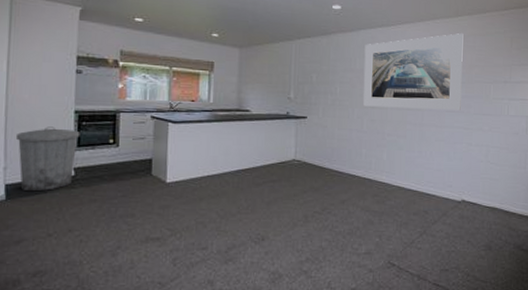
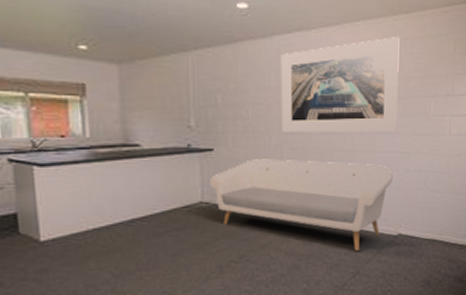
sofa: none [302,127,457,212] -> present [210,159,393,251]

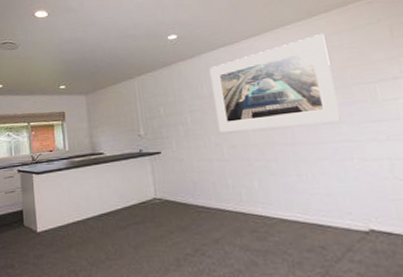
sofa: present [210,159,393,251] -> none [160,155,348,248]

